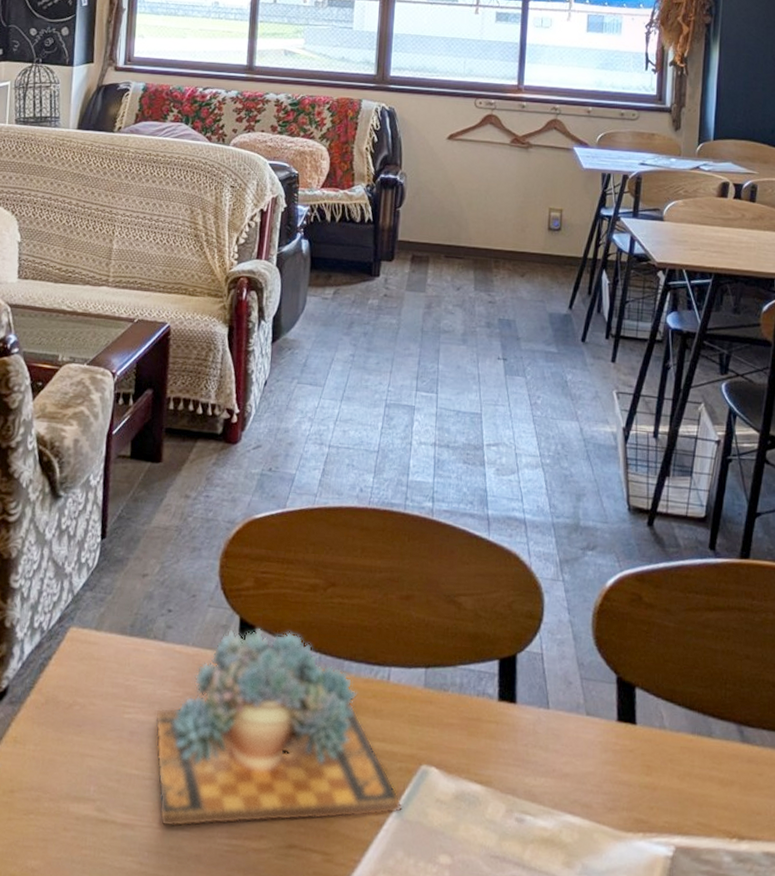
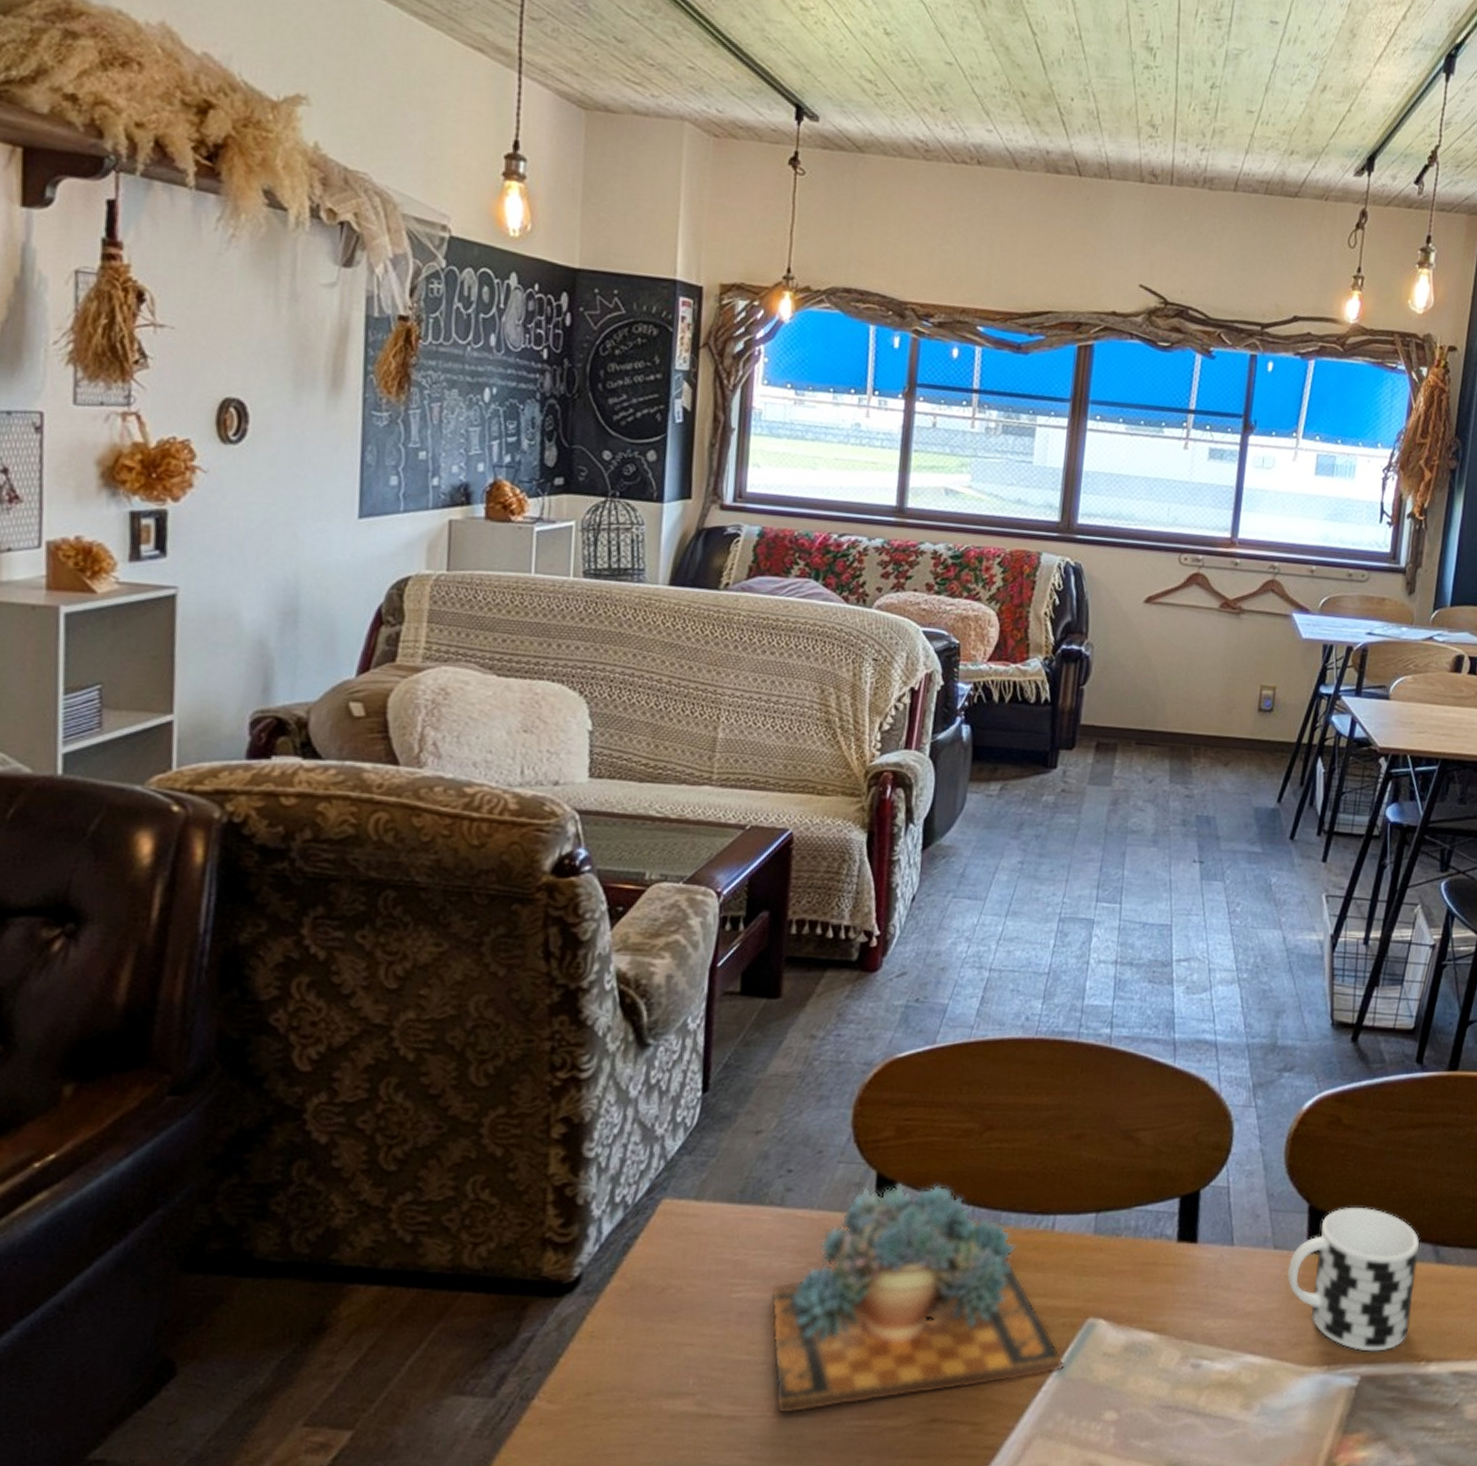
cup: none [599,681,724,824] -> present [1287,1208,1419,1352]

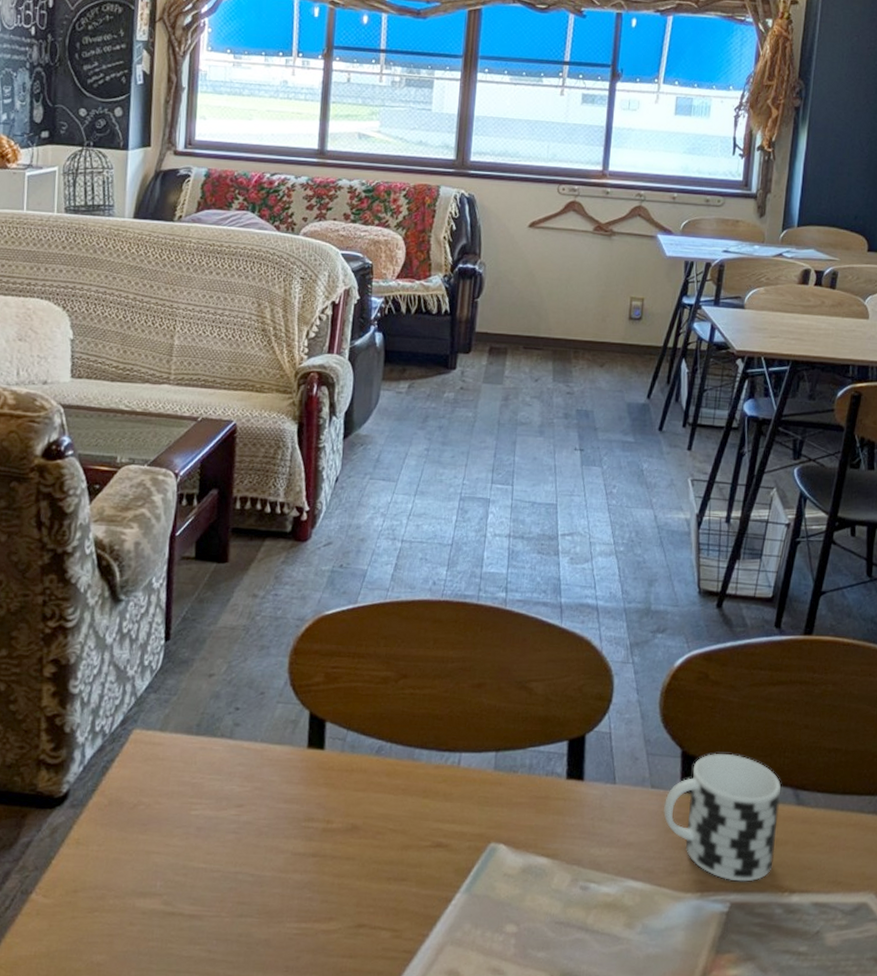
succulent plant: present [770,1184,1066,1415] -> none [222,722,472,916]

